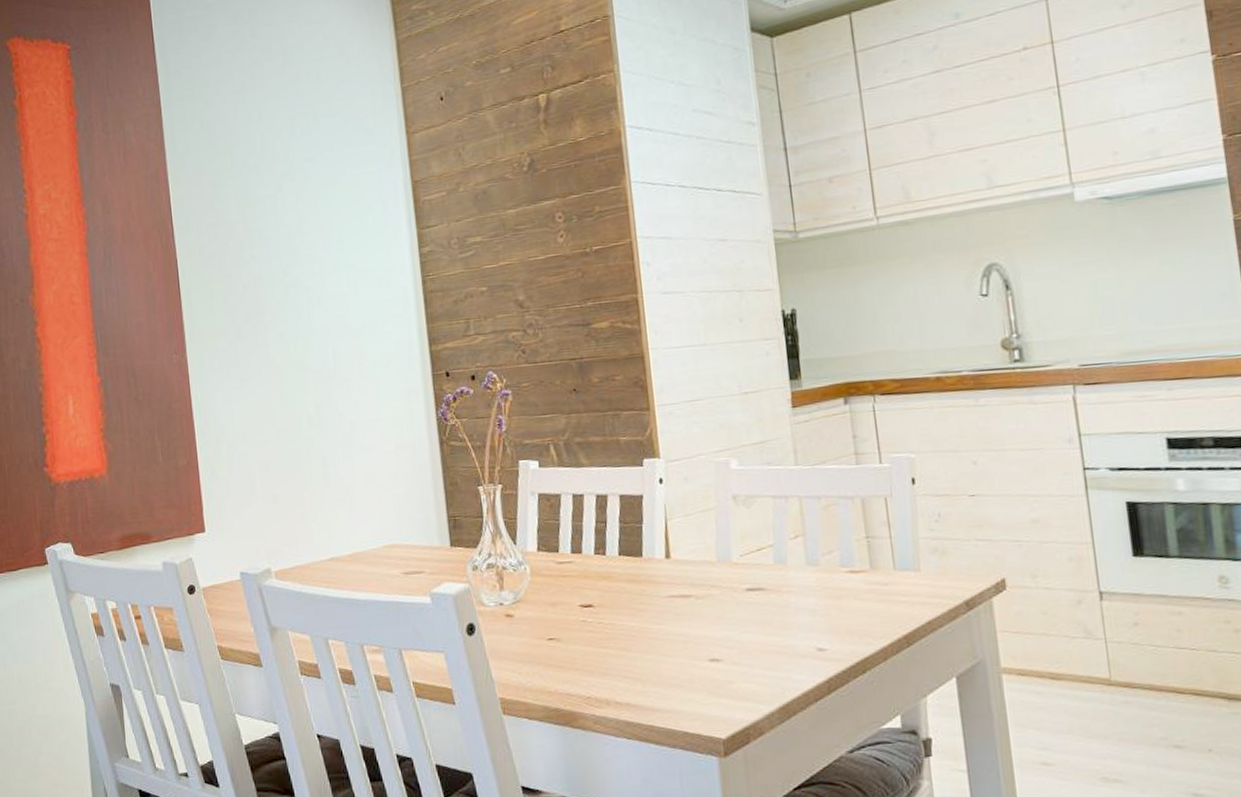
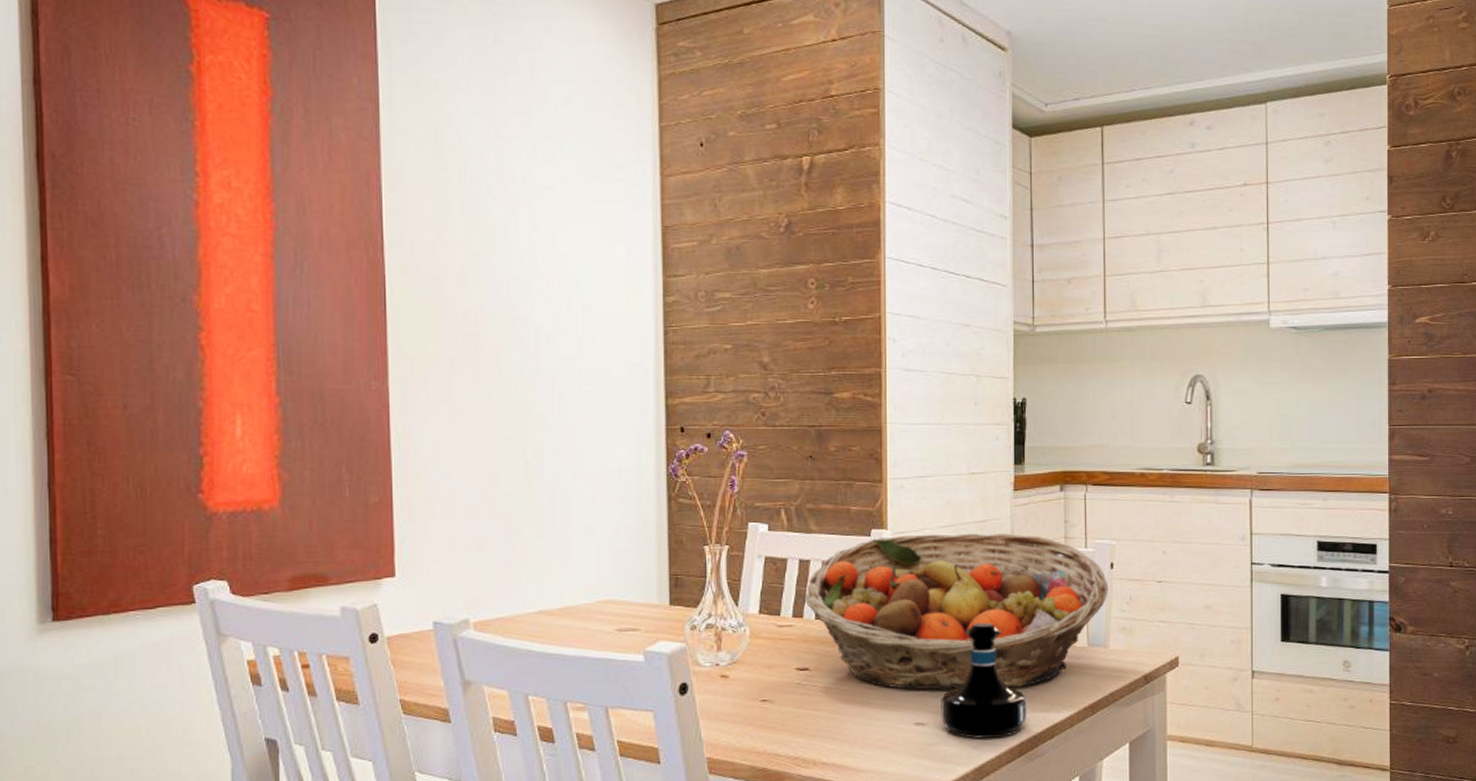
fruit basket: none [581,453,912,624] -> present [804,533,1108,690]
tequila bottle: none [735,549,833,675] -> present [941,622,1027,739]

